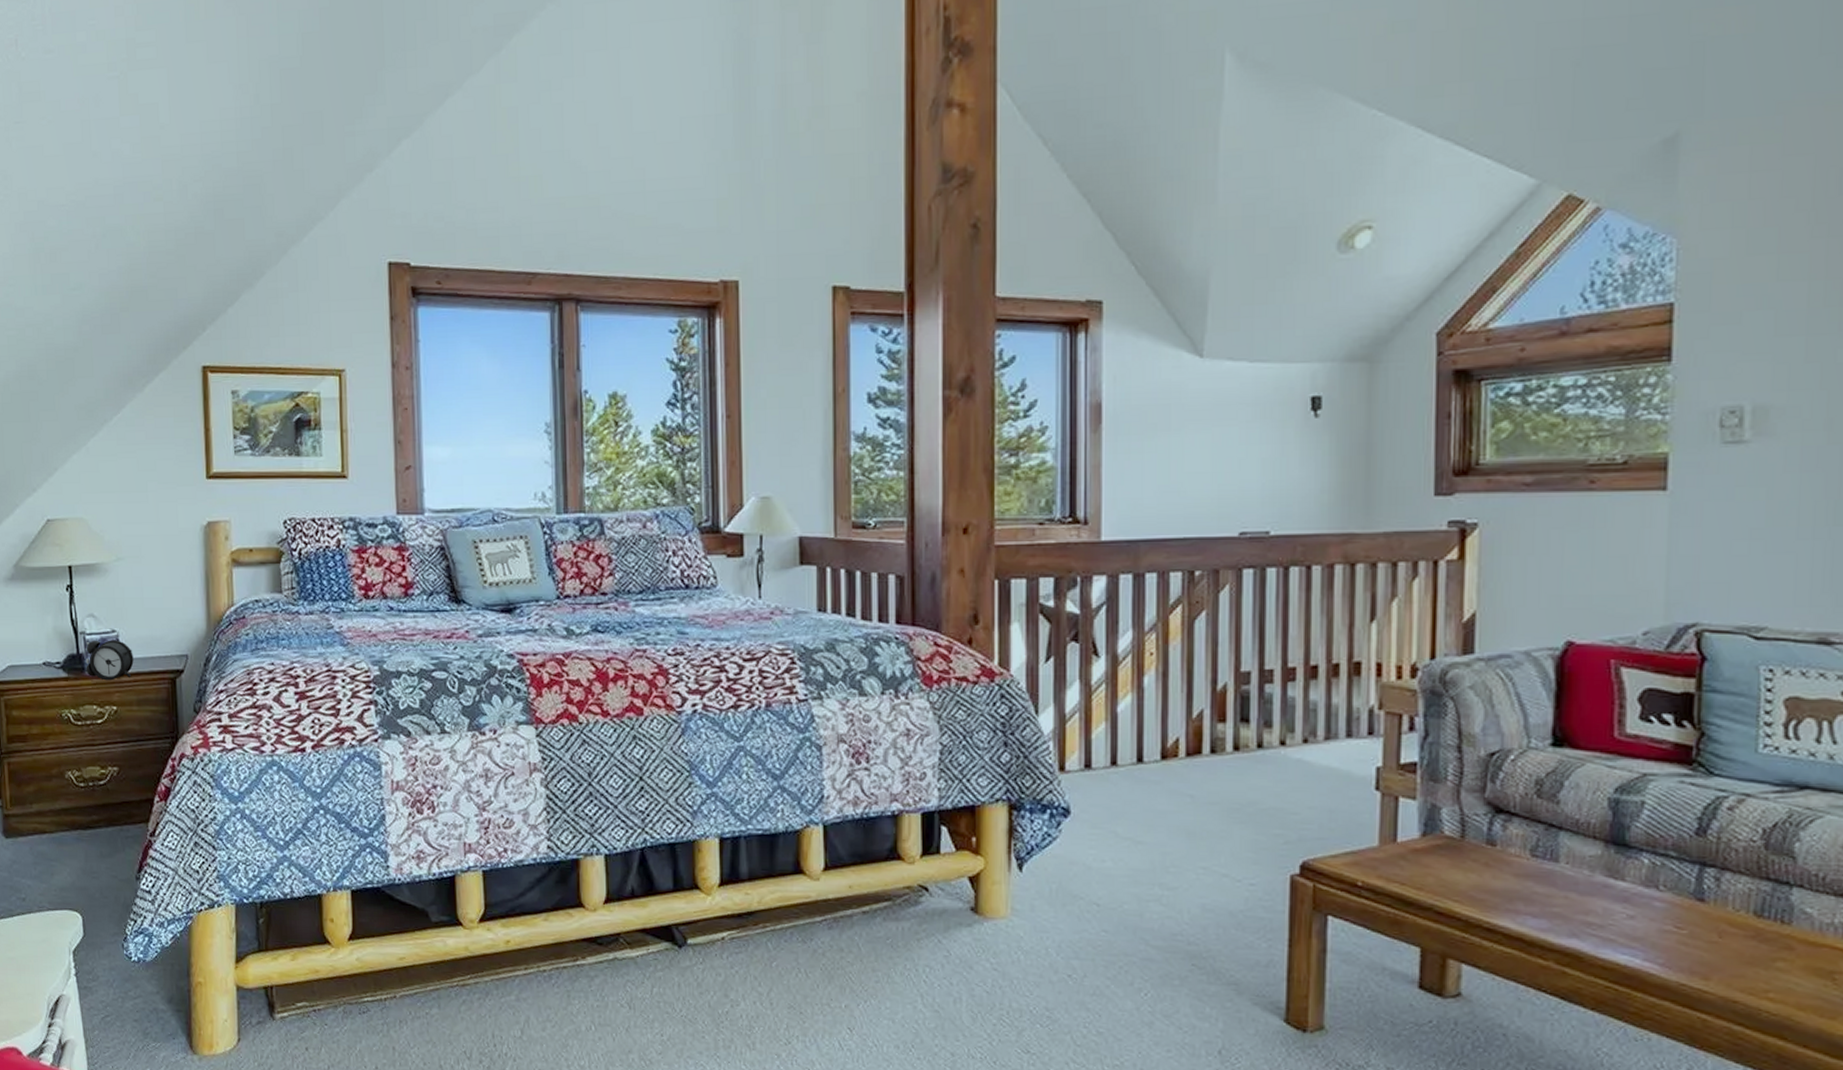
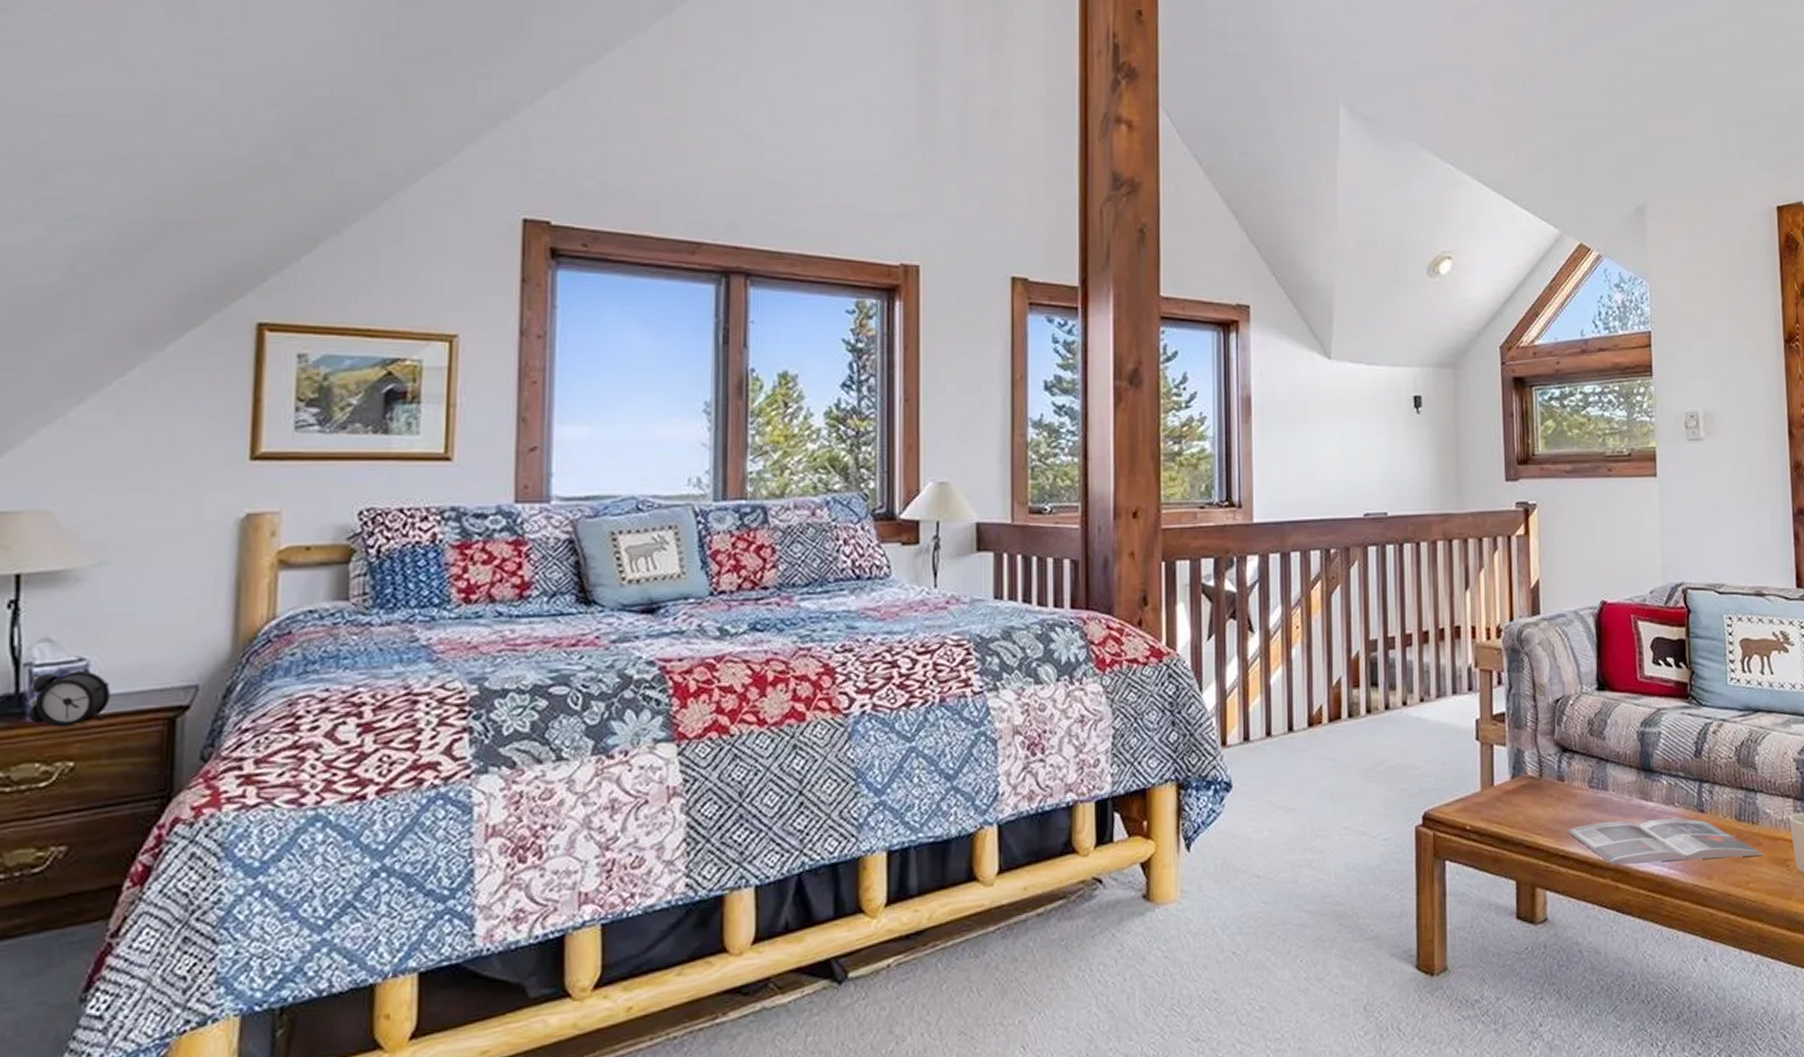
magazine: none [1496,897,1796,963] -> present [1568,818,1763,864]

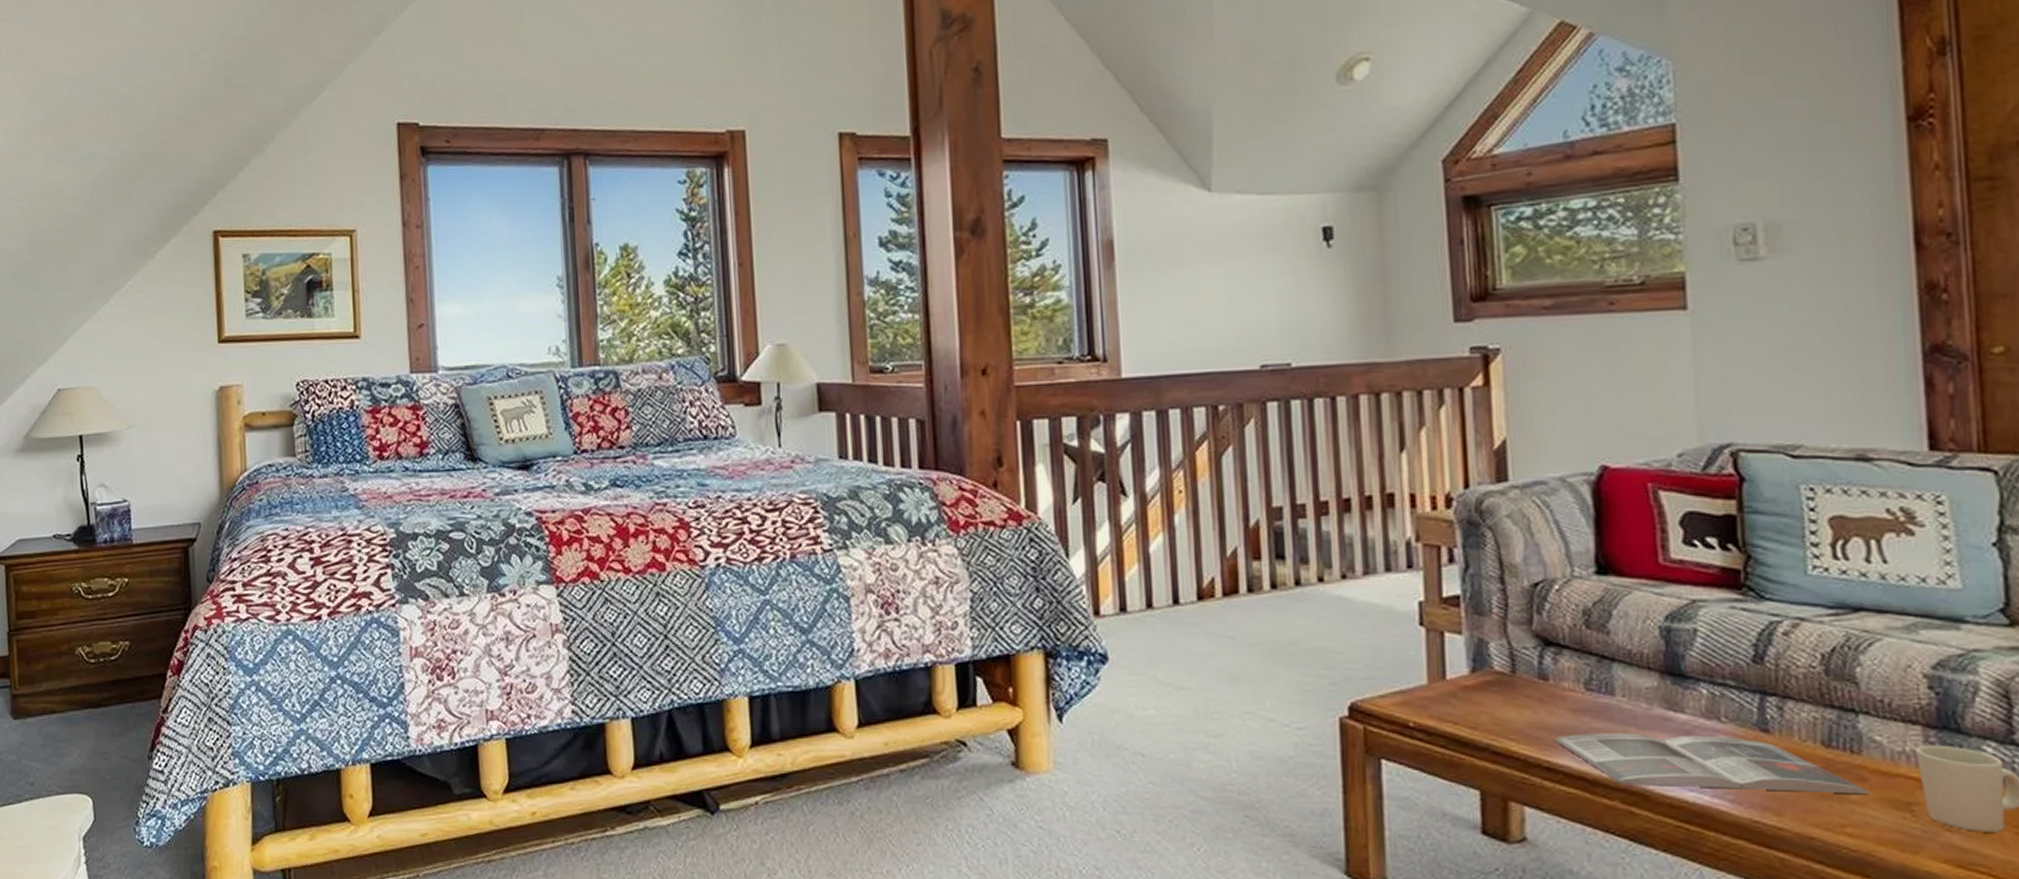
alarm clock: present [26,671,110,728] -> none [96,509,146,552]

